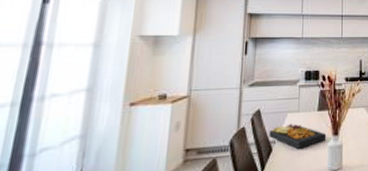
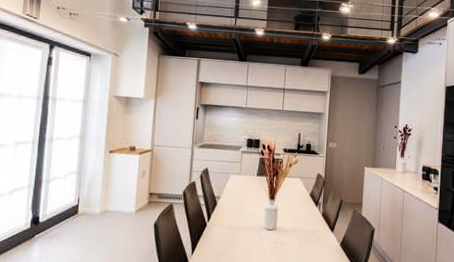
food platter: present [269,124,327,149] -> none [214,184,264,206]

